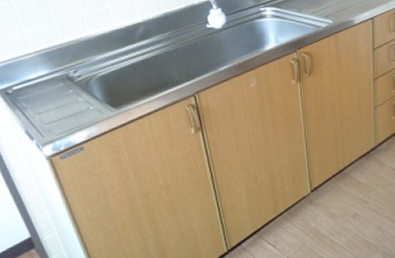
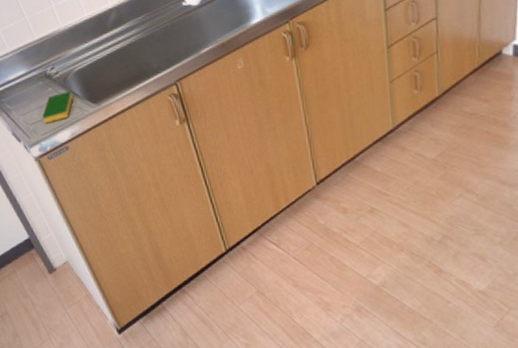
dish sponge: none [59,94,93,124] -> present [42,91,73,124]

